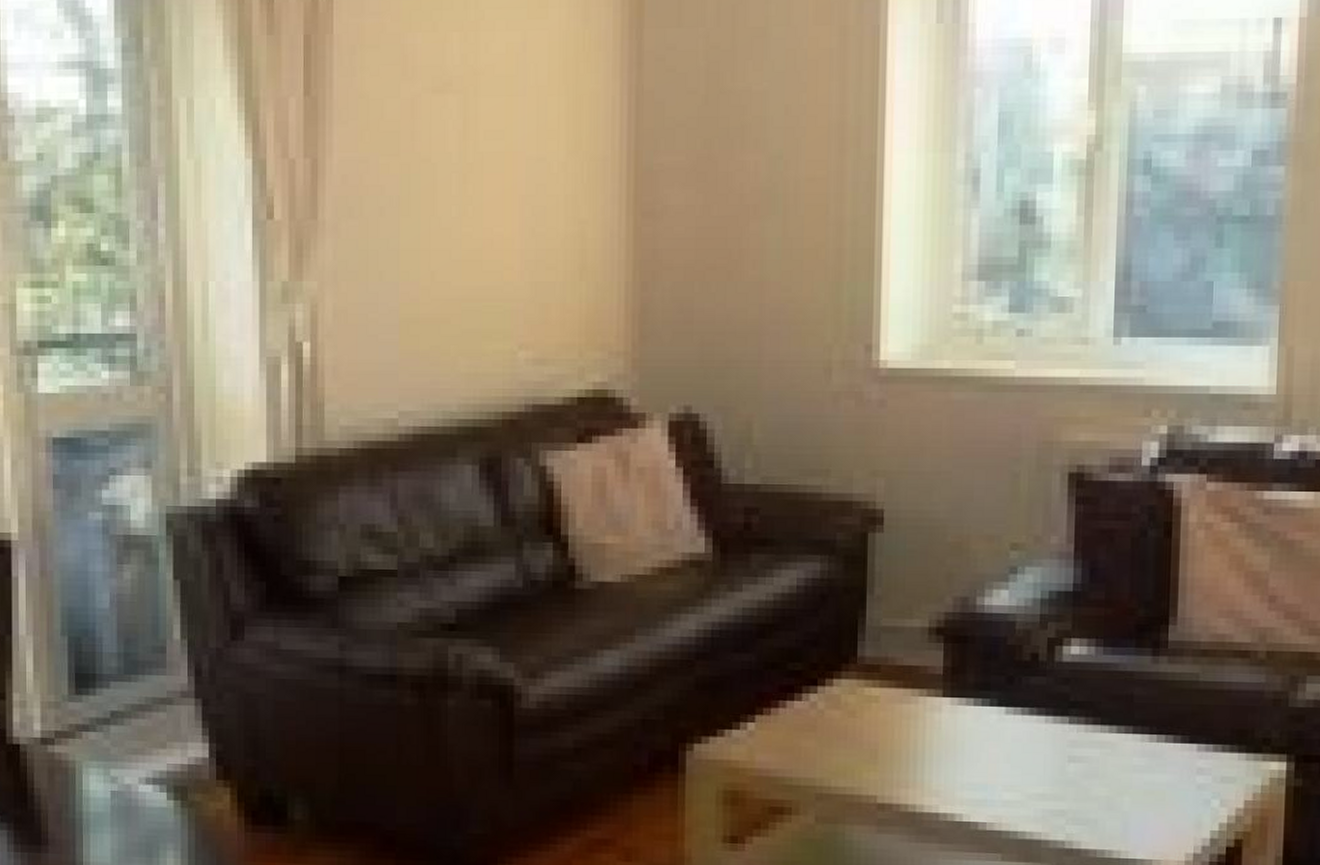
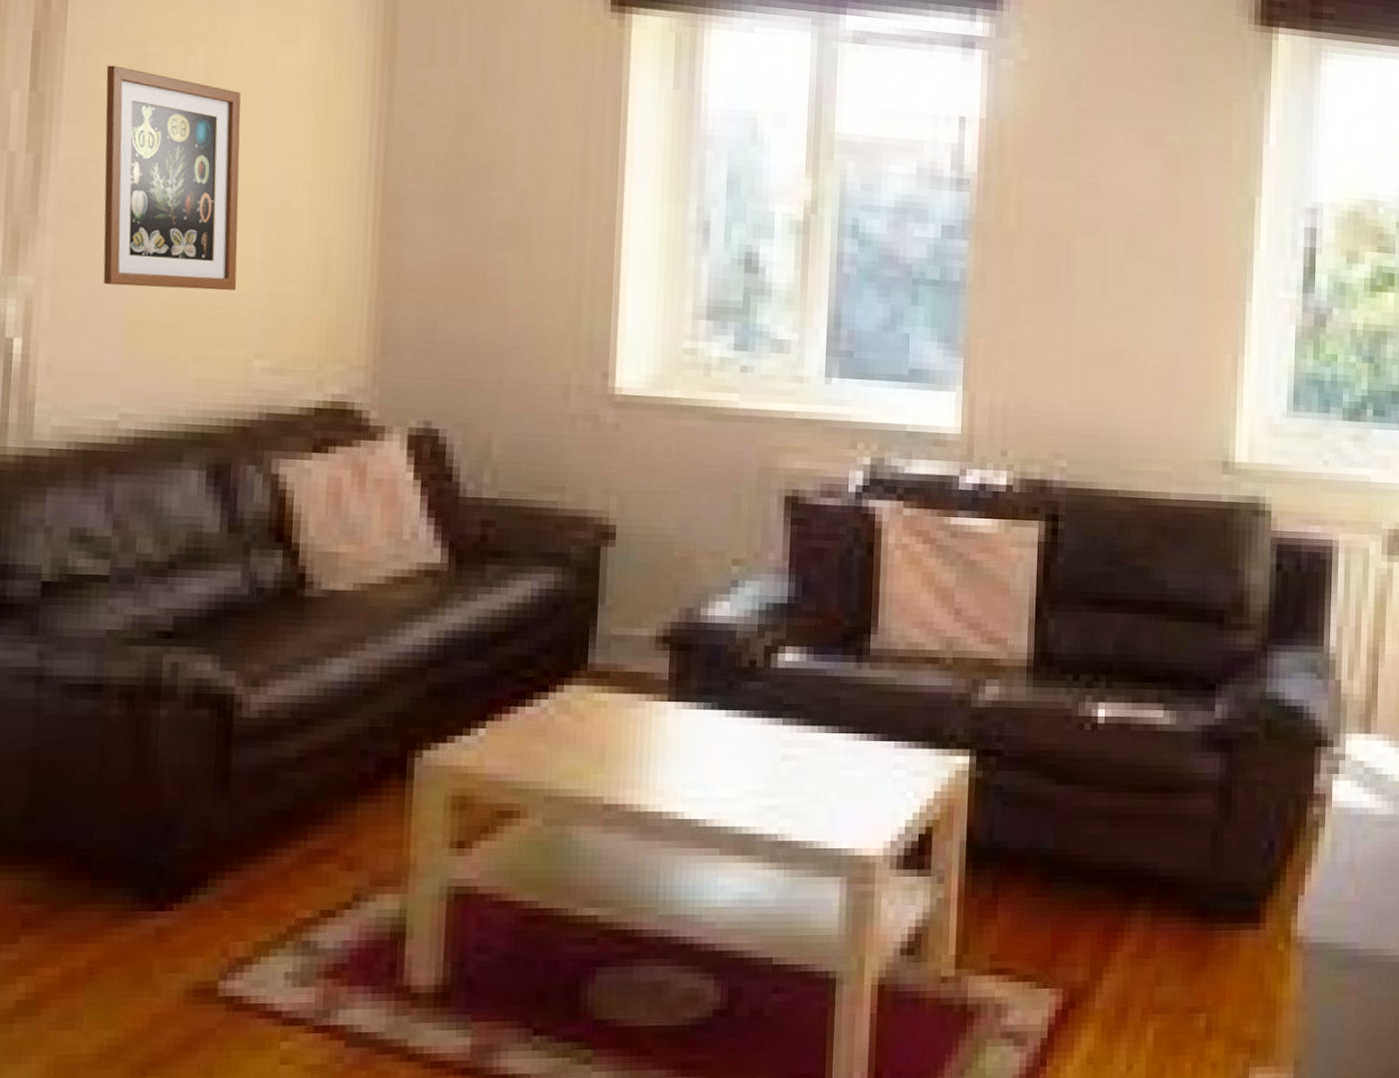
wall art: none [371,62,499,284] -> present [103,65,241,291]

